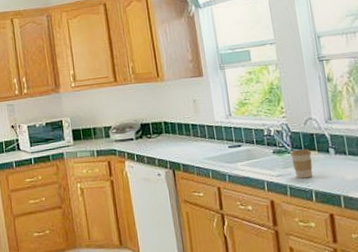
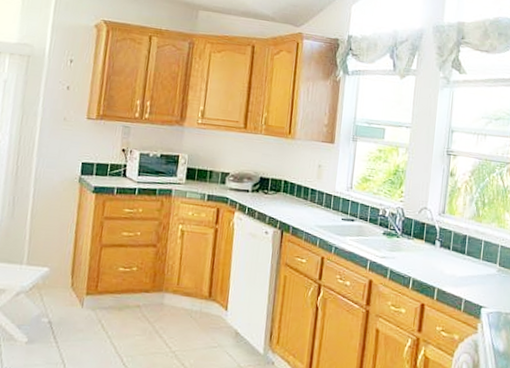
coffee cup: present [290,148,313,179] -> none [398,235,419,265]

